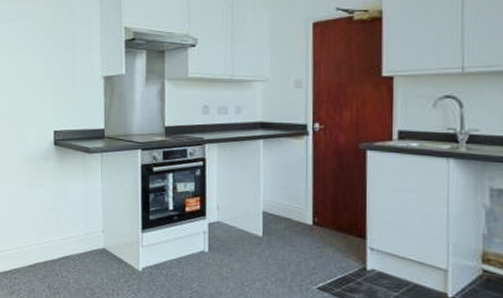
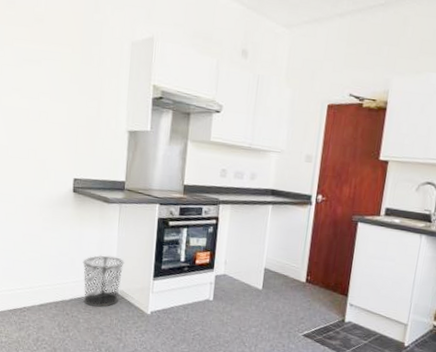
waste bin: none [68,208,110,266] -> present [82,255,125,308]

